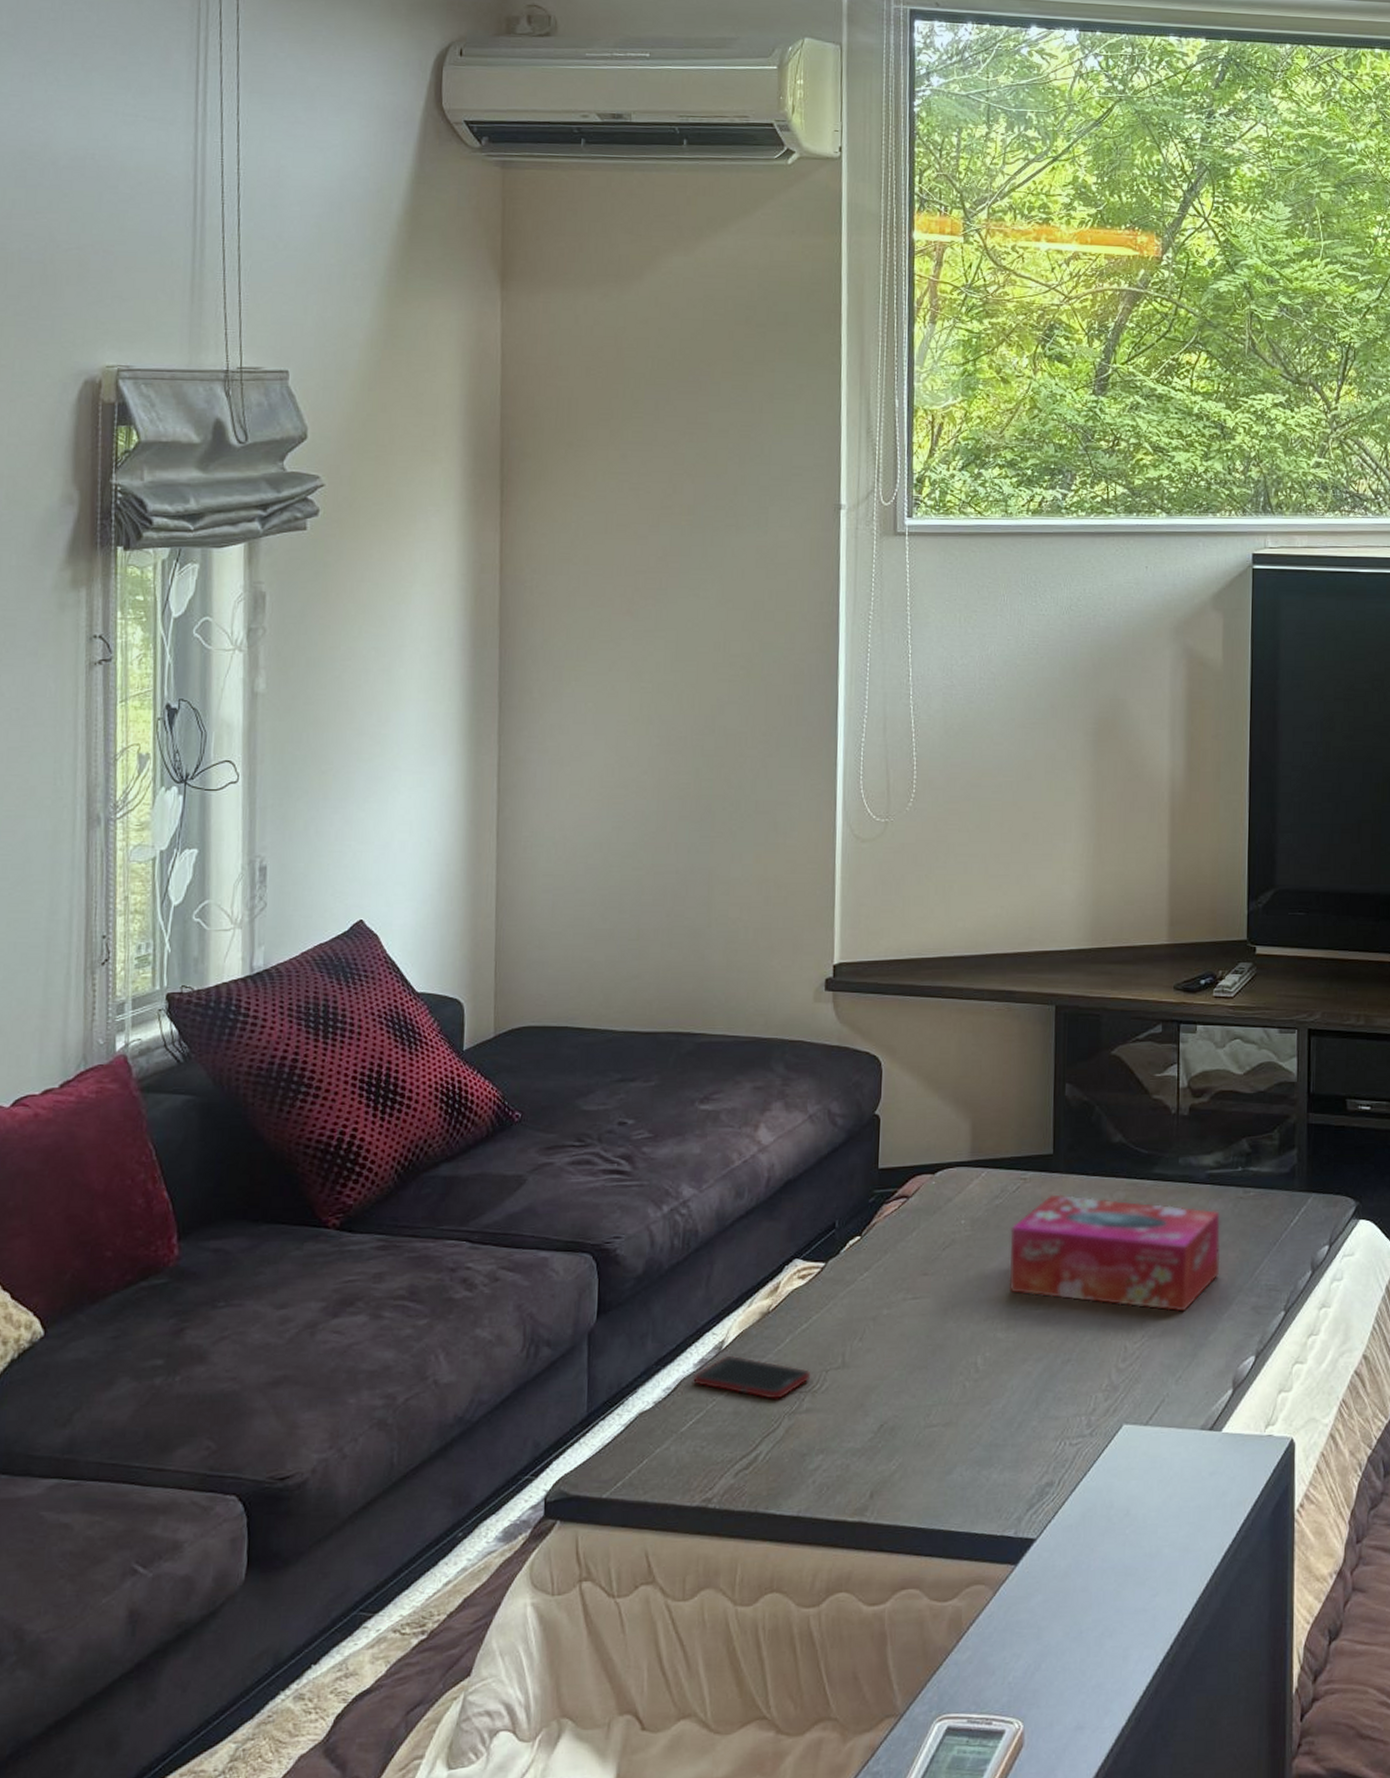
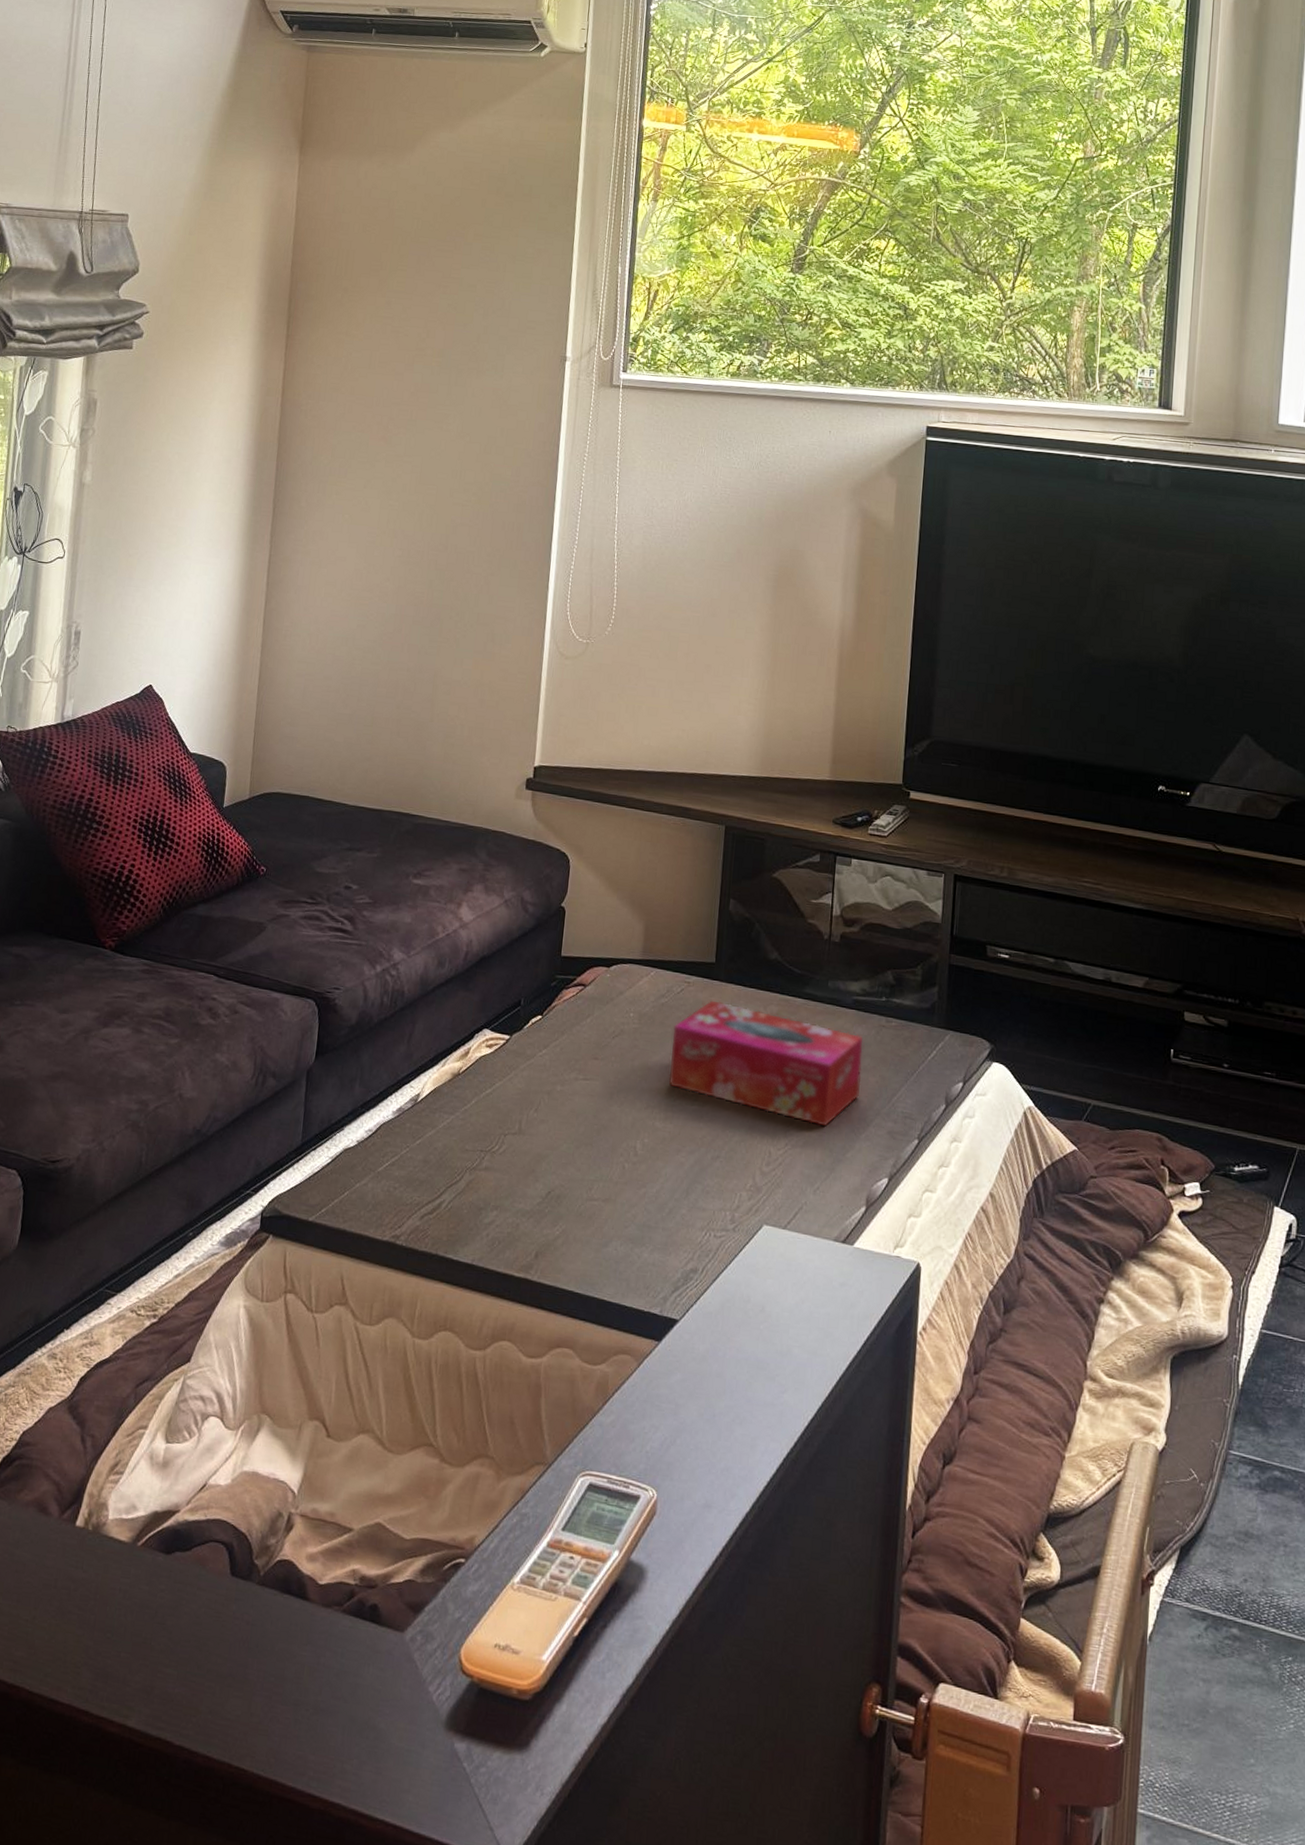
cell phone: present [693,1355,810,1399] -> none [391,1107,491,1155]

